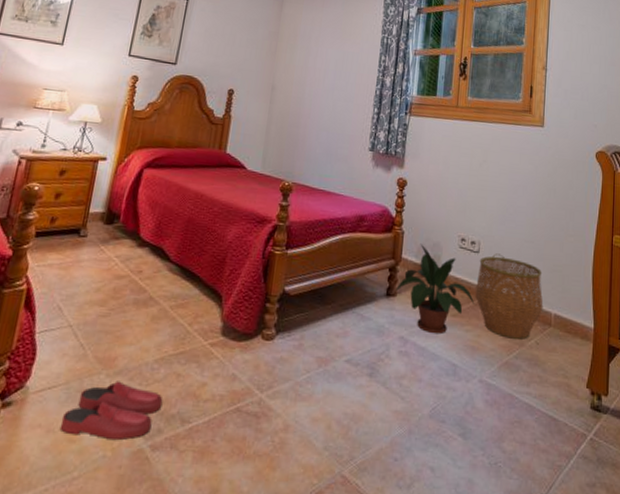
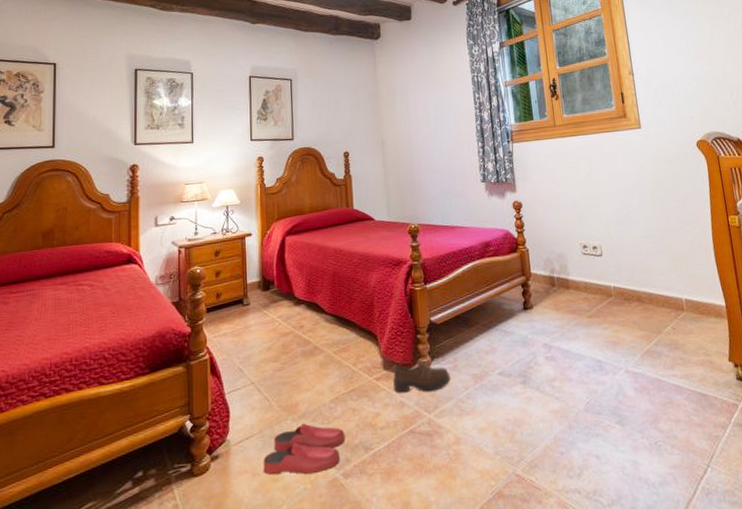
shoe: none [228,330,294,369] -> present [393,359,451,393]
potted plant: present [395,243,475,334] -> none [530,257,608,337]
basket: present [474,253,544,339] -> none [604,253,674,329]

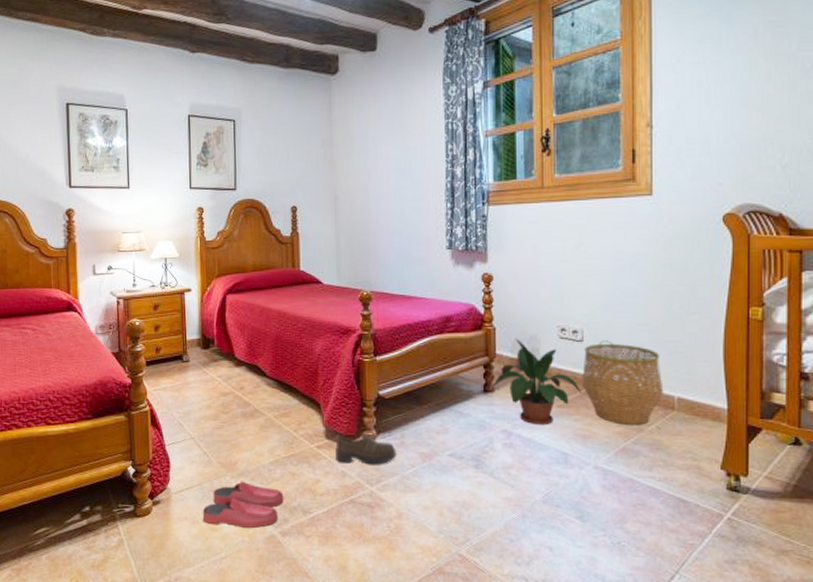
potted plant: none [530,257,608,337] -> present [492,338,583,425]
basket: none [604,253,674,329] -> present [581,340,664,425]

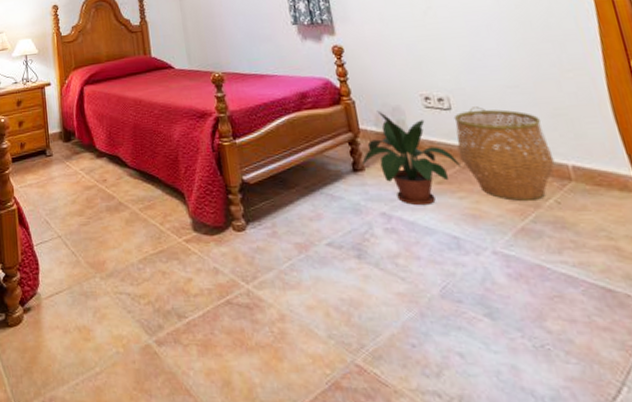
slippers: present [202,481,284,528] -> none [73,282,157,336]
shoe: present [335,432,397,465] -> none [204,222,270,259]

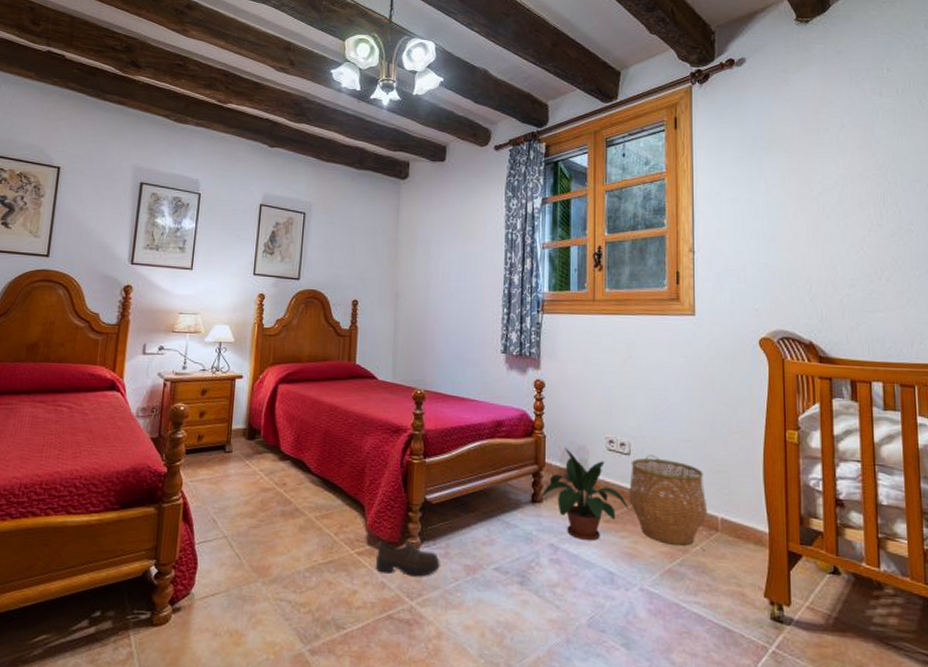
shoe: none [204,222,270,259] -> present [376,539,440,577]

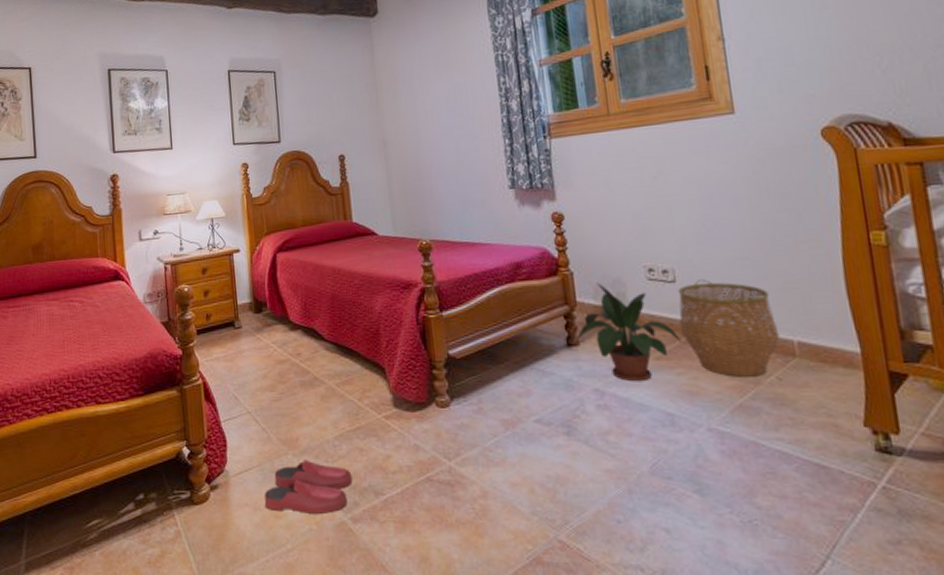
slippers: none [225,588,317,644] -> present [263,459,353,514]
shoe: present [376,539,440,577] -> none [405,398,475,436]

